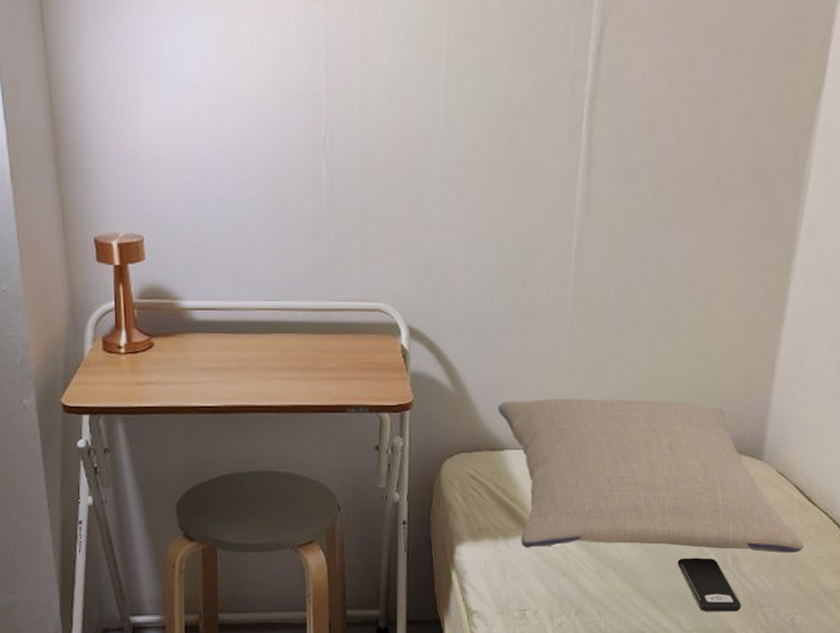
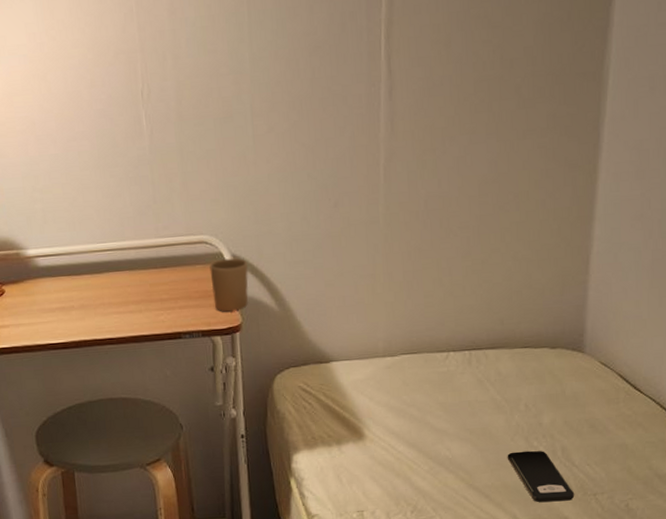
mug: none [383,330,425,389] -> present [209,258,248,313]
pillow: present [497,399,804,554] -> none [321,303,633,453]

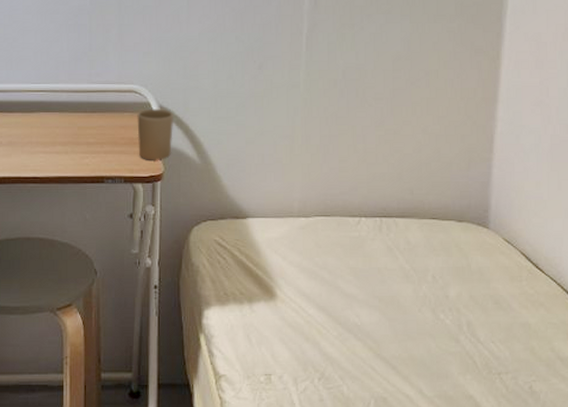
phone: present [507,451,575,503] -> none [414,323,480,379]

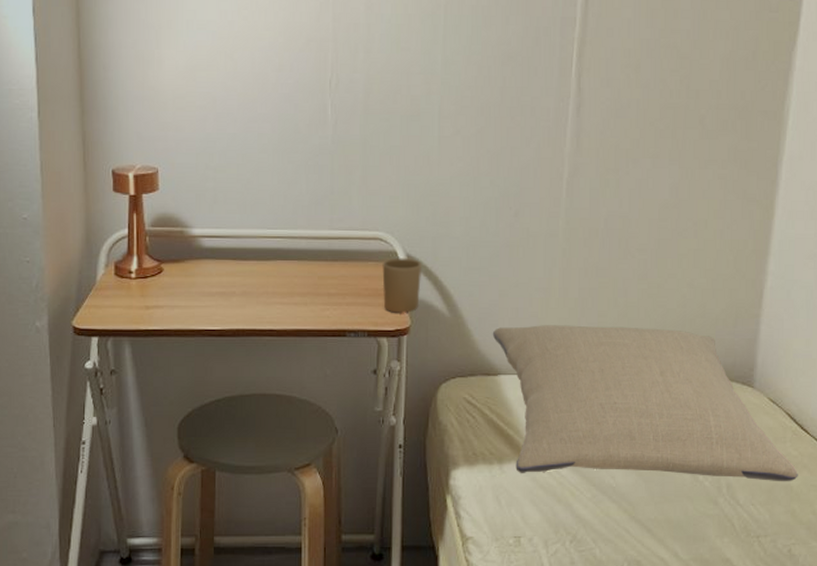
pillow: none [240,170,535,320] -> present [492,325,798,482]

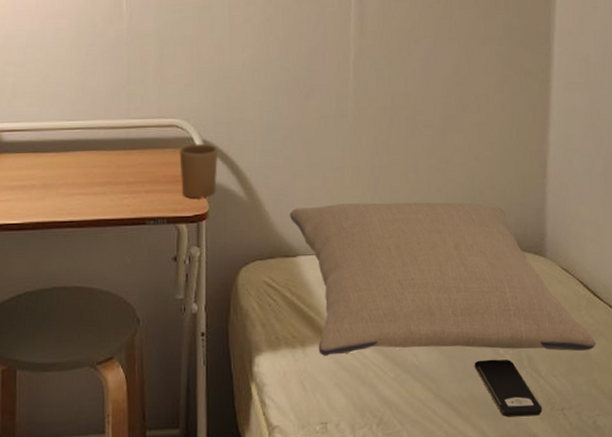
phone: none [672,485,738,542] -> present [474,359,543,417]

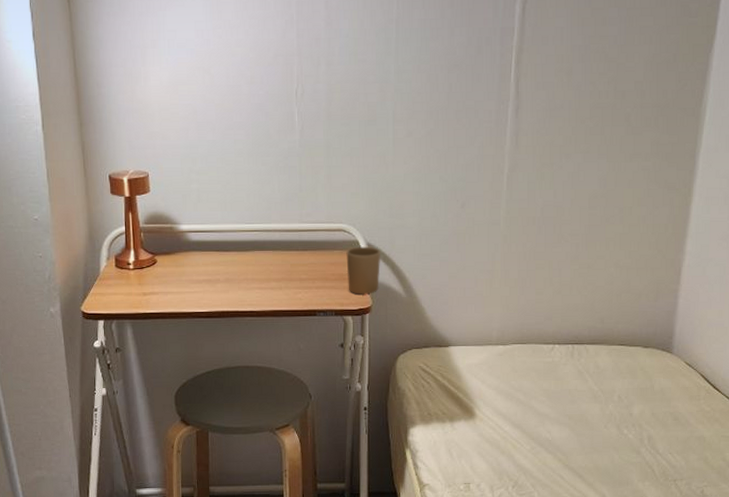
pillow: present [289,202,596,357] -> none [443,302,711,434]
phone: present [474,359,543,417] -> none [600,437,657,485]

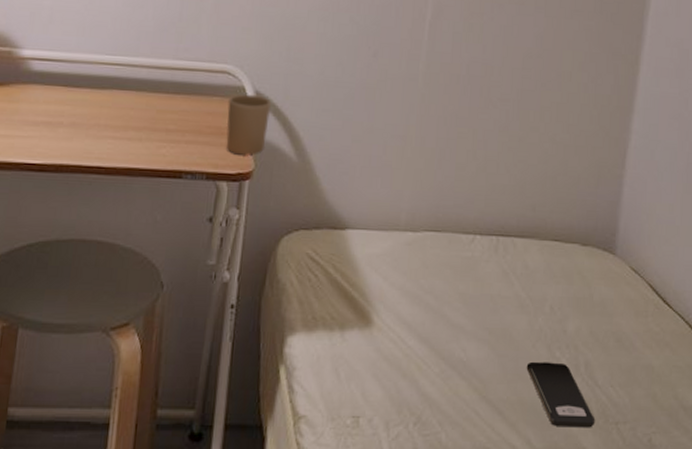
phone: none [600,437,657,485] -> present [526,361,596,428]

